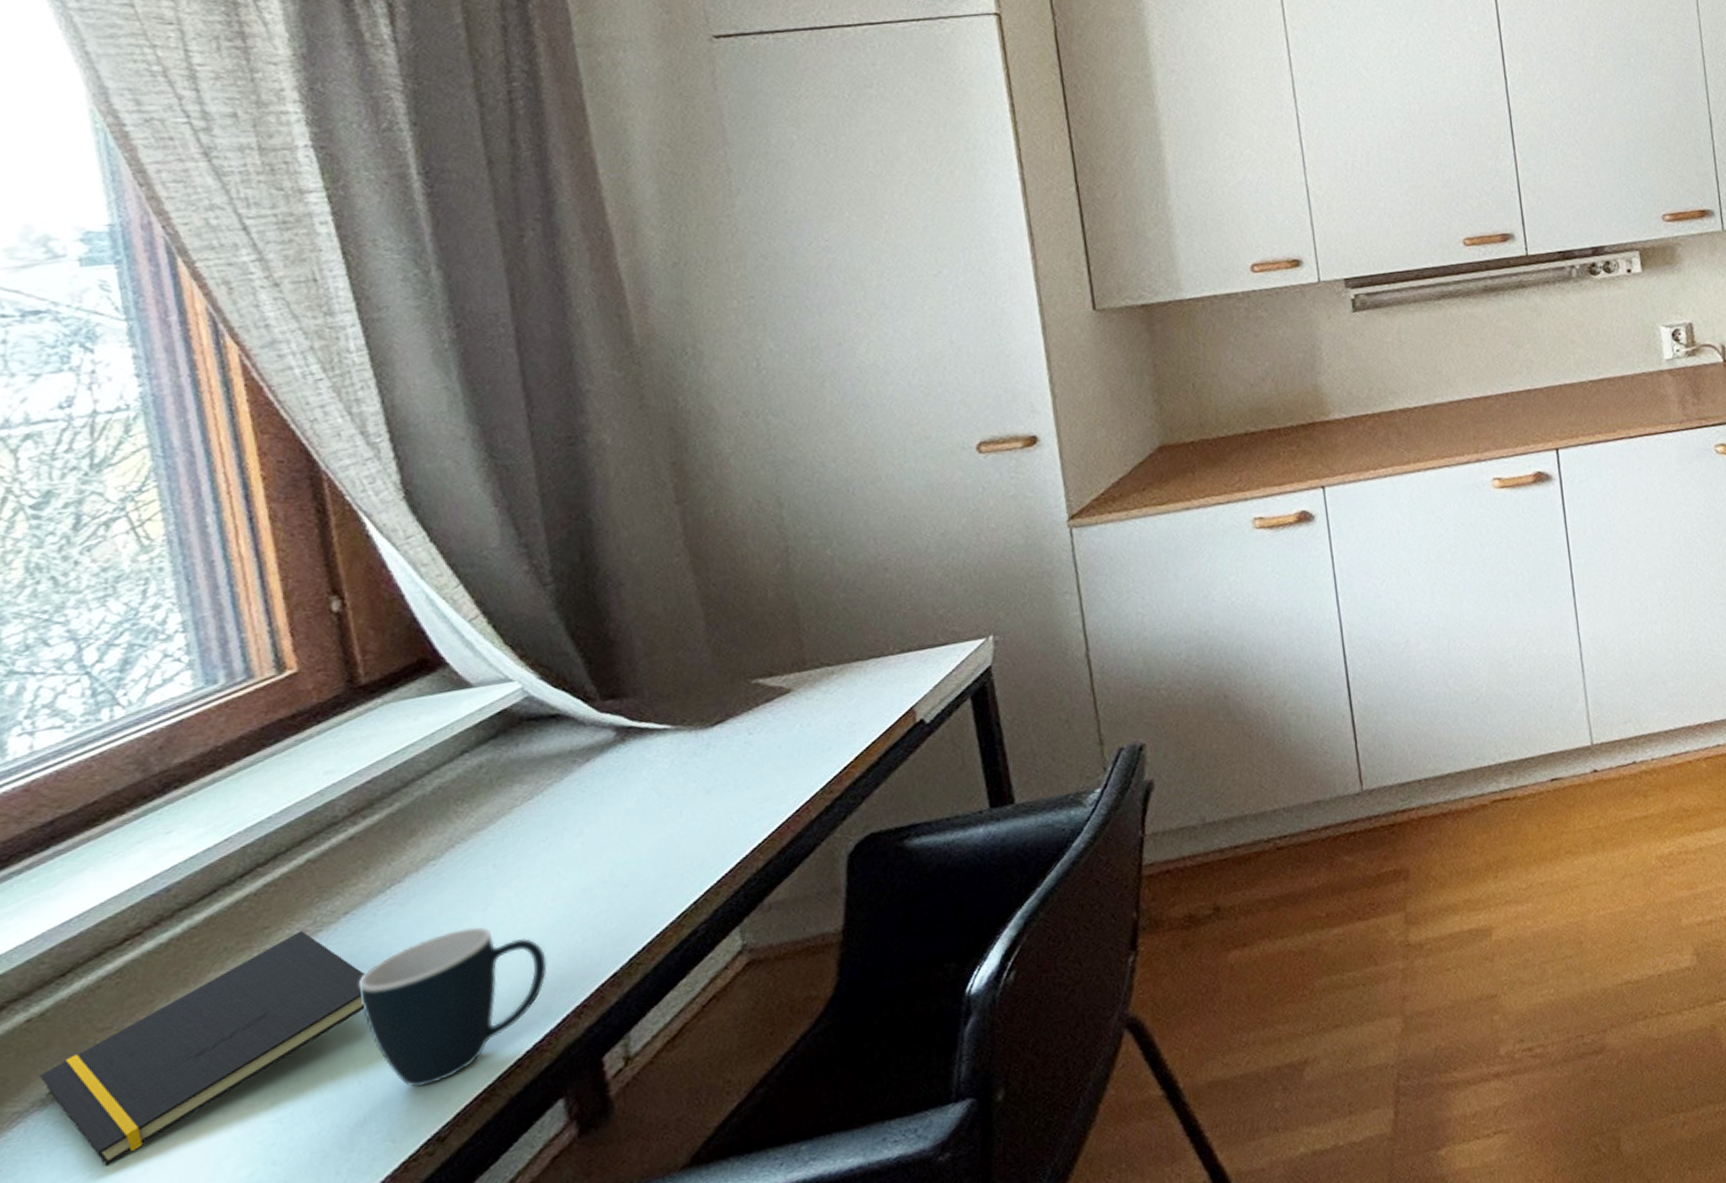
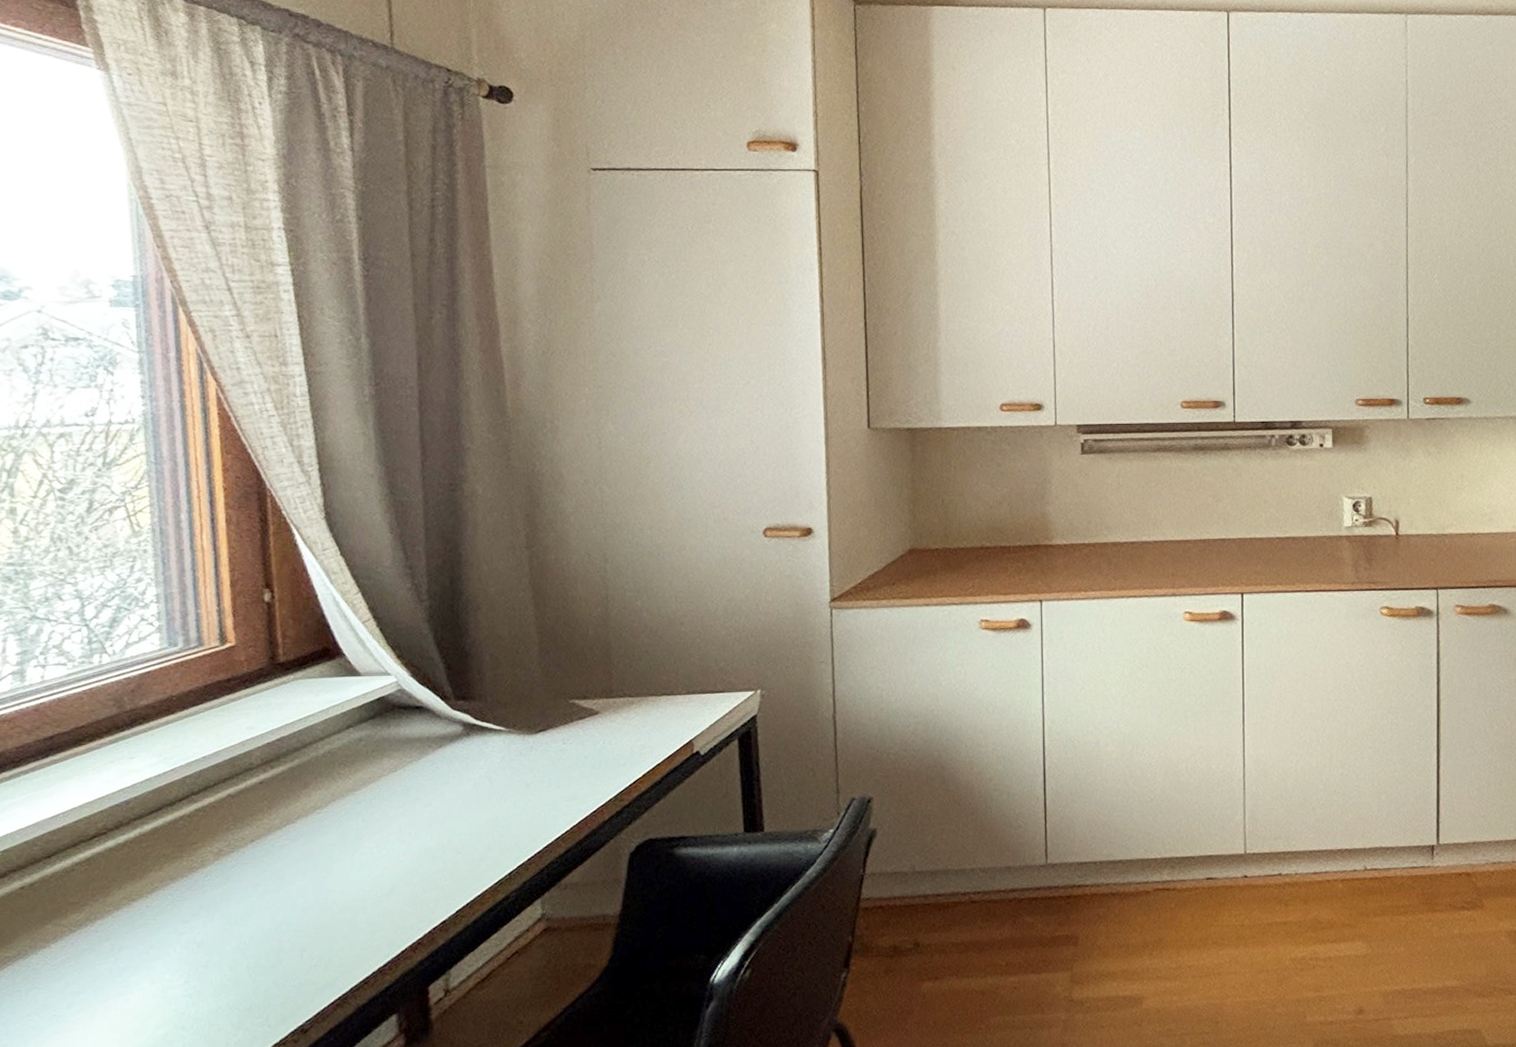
notepad: present [40,930,366,1166] -> none [26,849,262,1009]
mug: present [359,927,547,1087] -> none [257,867,395,987]

